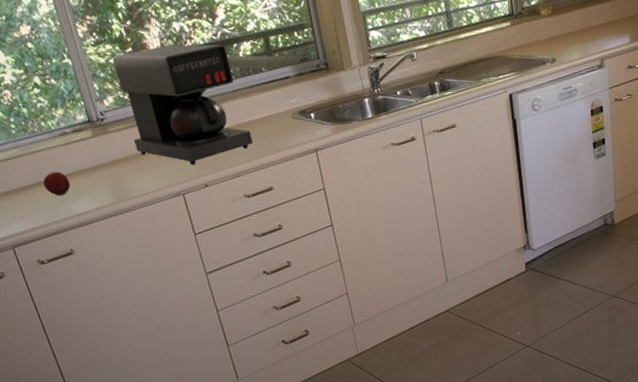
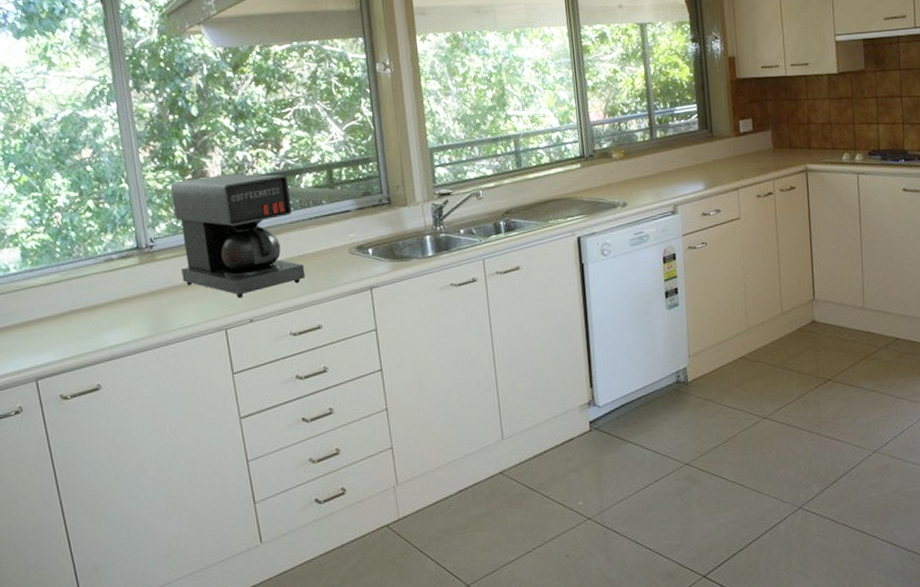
fruit: present [43,171,71,196] -> none [80,299,108,326]

